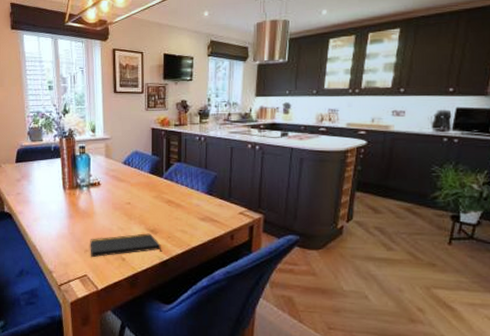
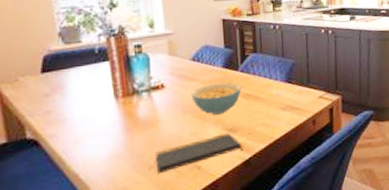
cereal bowl: none [121,186,165,215] -> present [191,82,242,115]

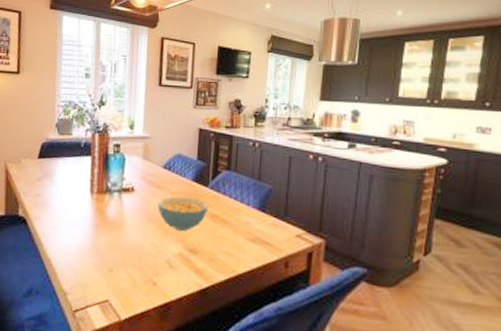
notepad: present [155,133,244,174] -> none [115,253,202,279]

